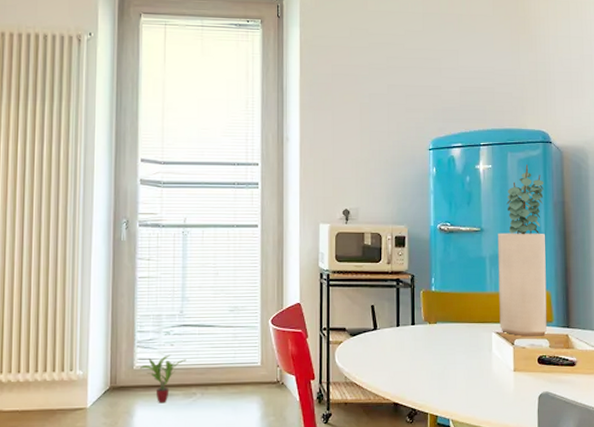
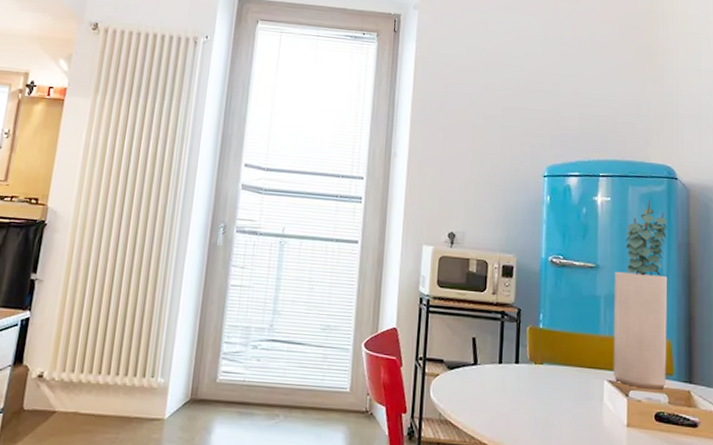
potted plant: present [140,354,186,404] -> none [223,370,272,423]

